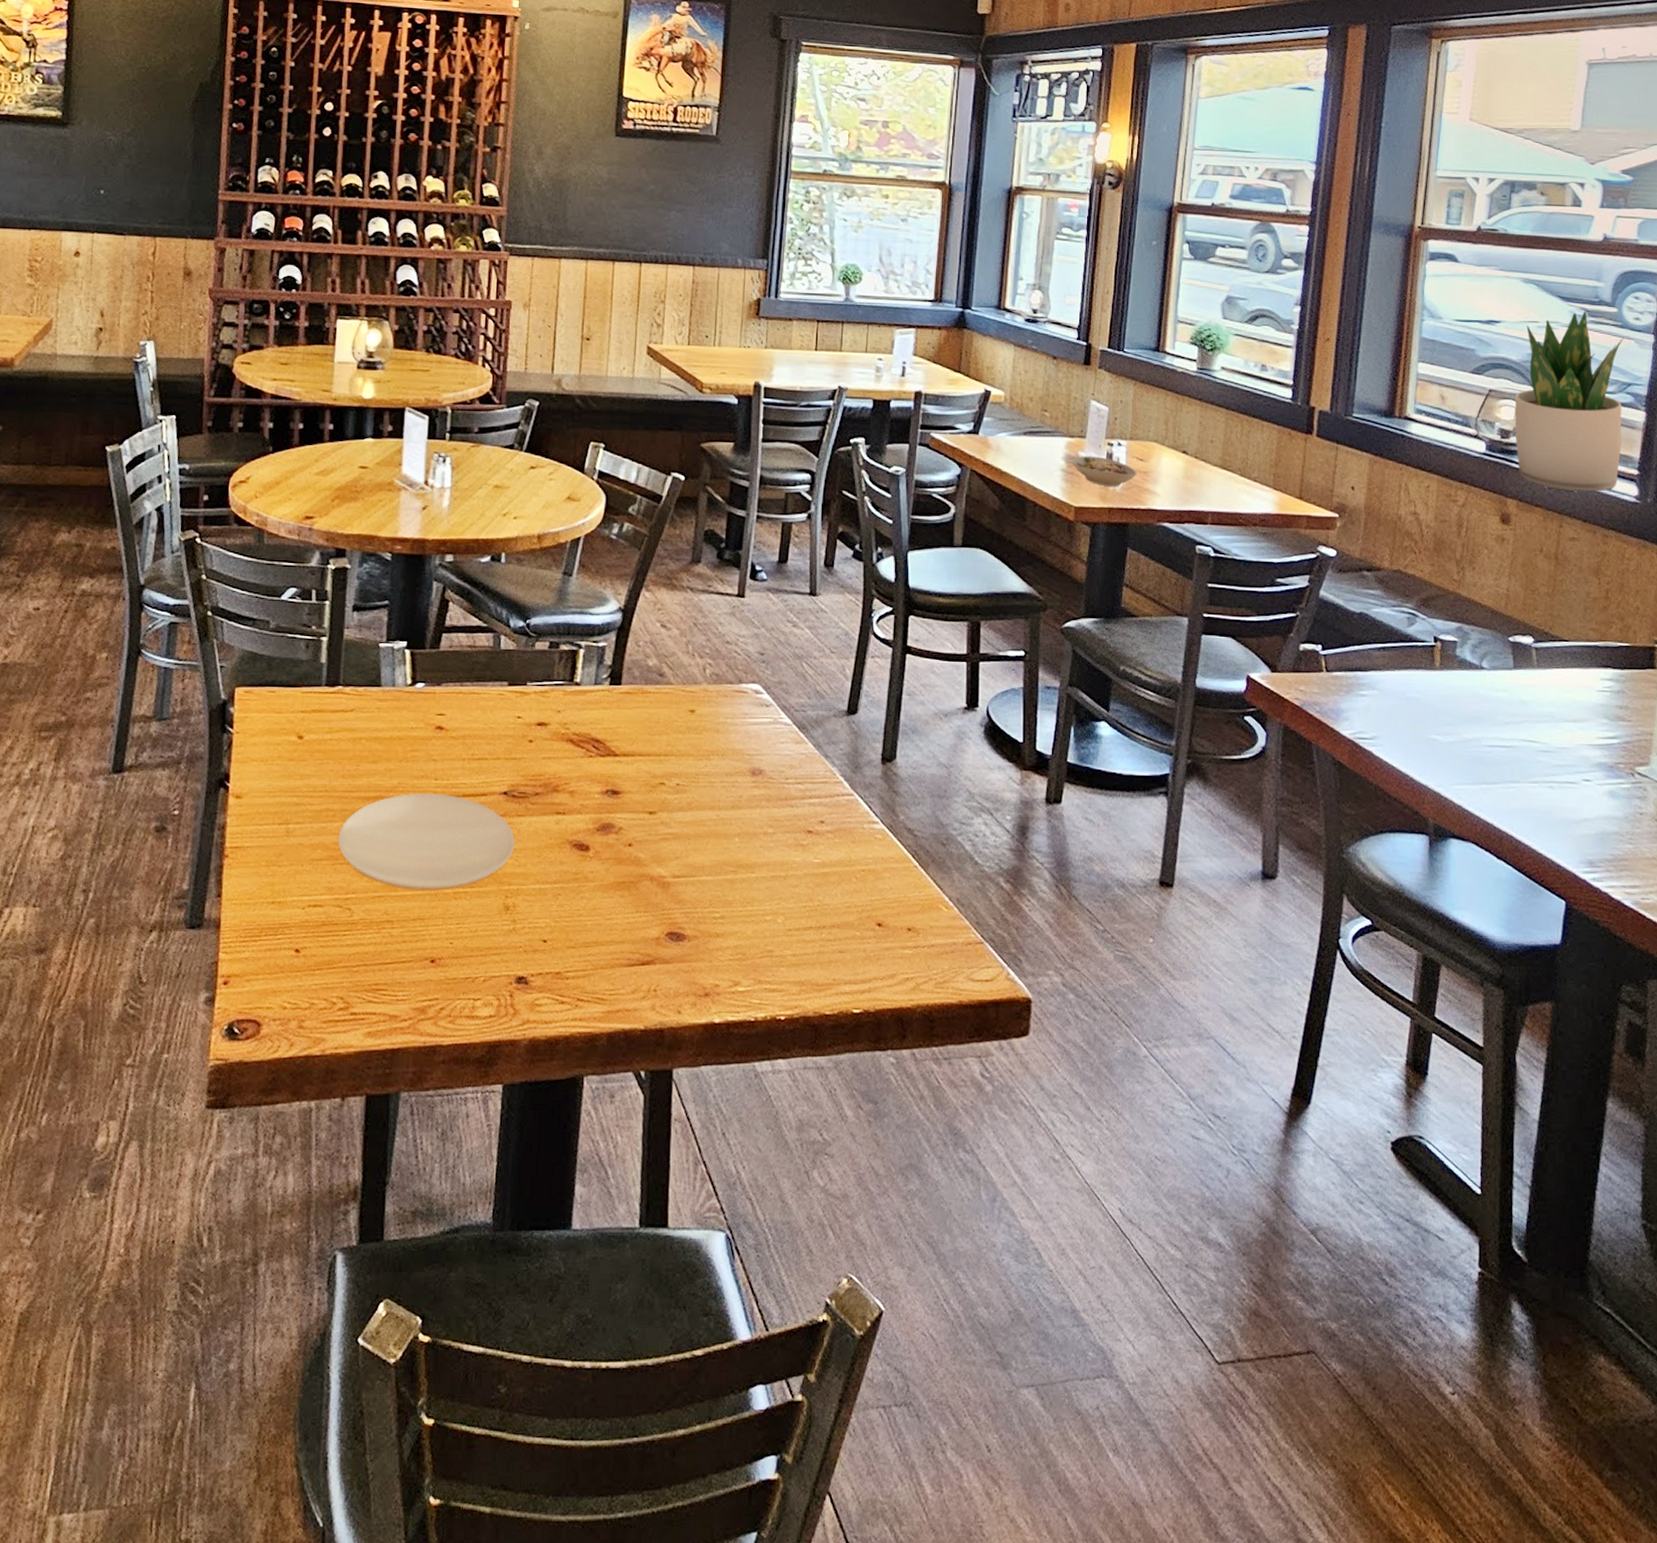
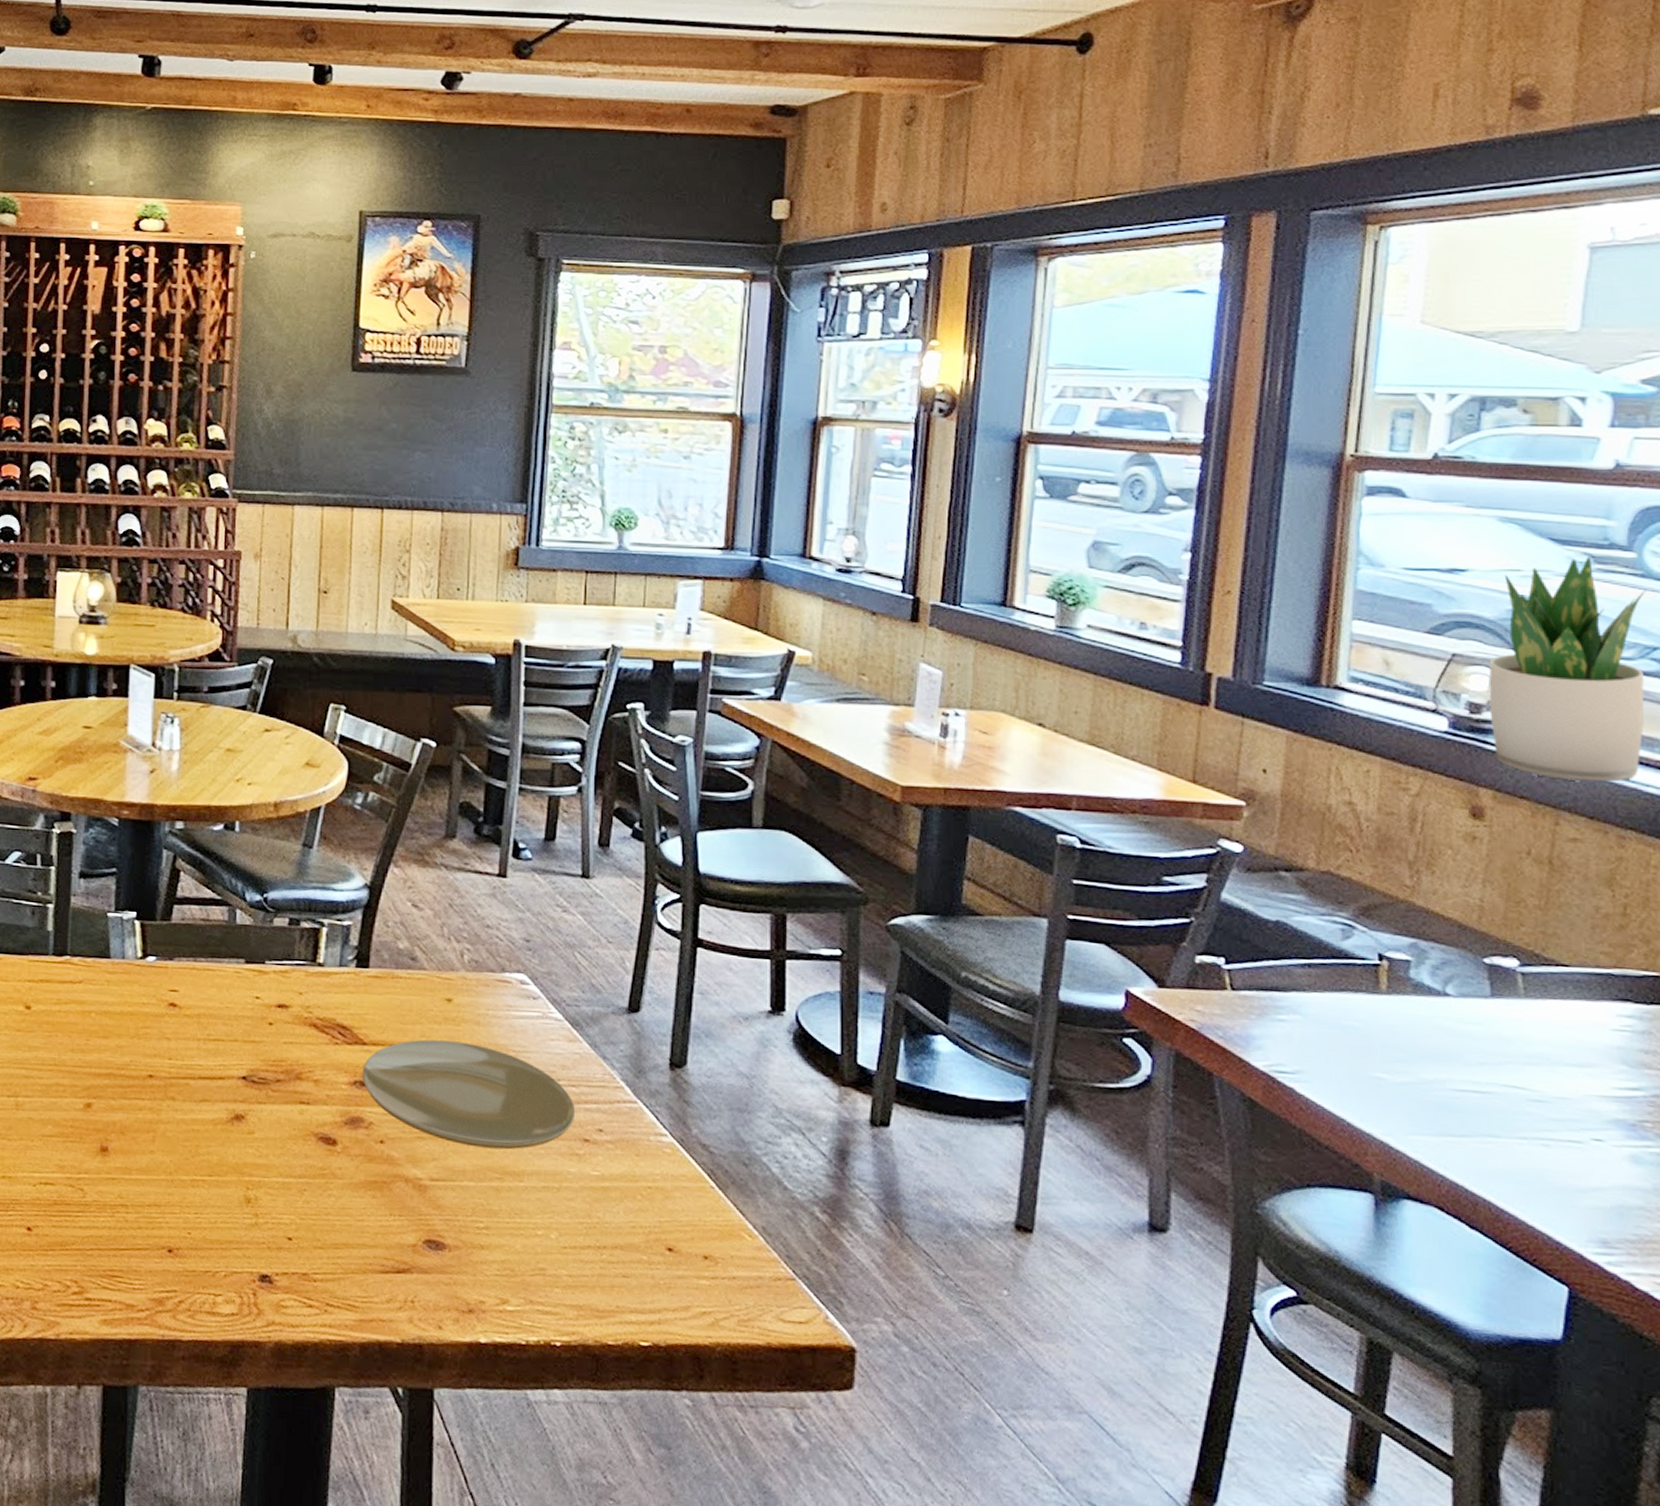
plate: present [338,793,515,891] -> none [68,1072,255,1177]
plate: none [613,748,801,845] -> present [362,1039,576,1150]
salad: present [1072,456,1137,487] -> none [898,727,980,764]

